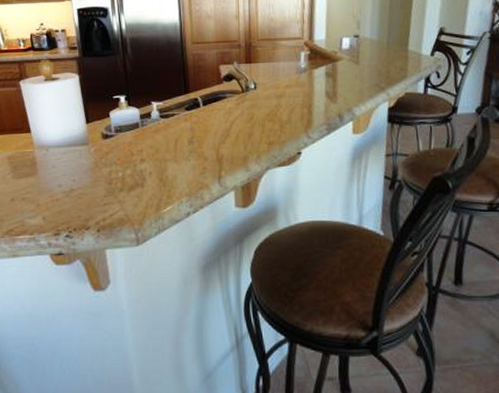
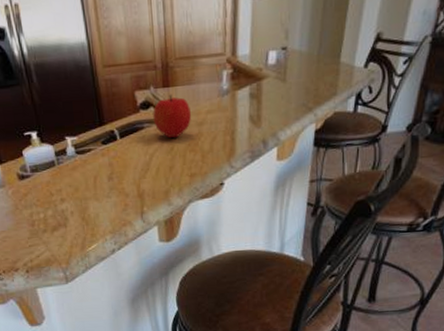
fruit: none [235,69,272,108] -> present [153,94,192,138]

